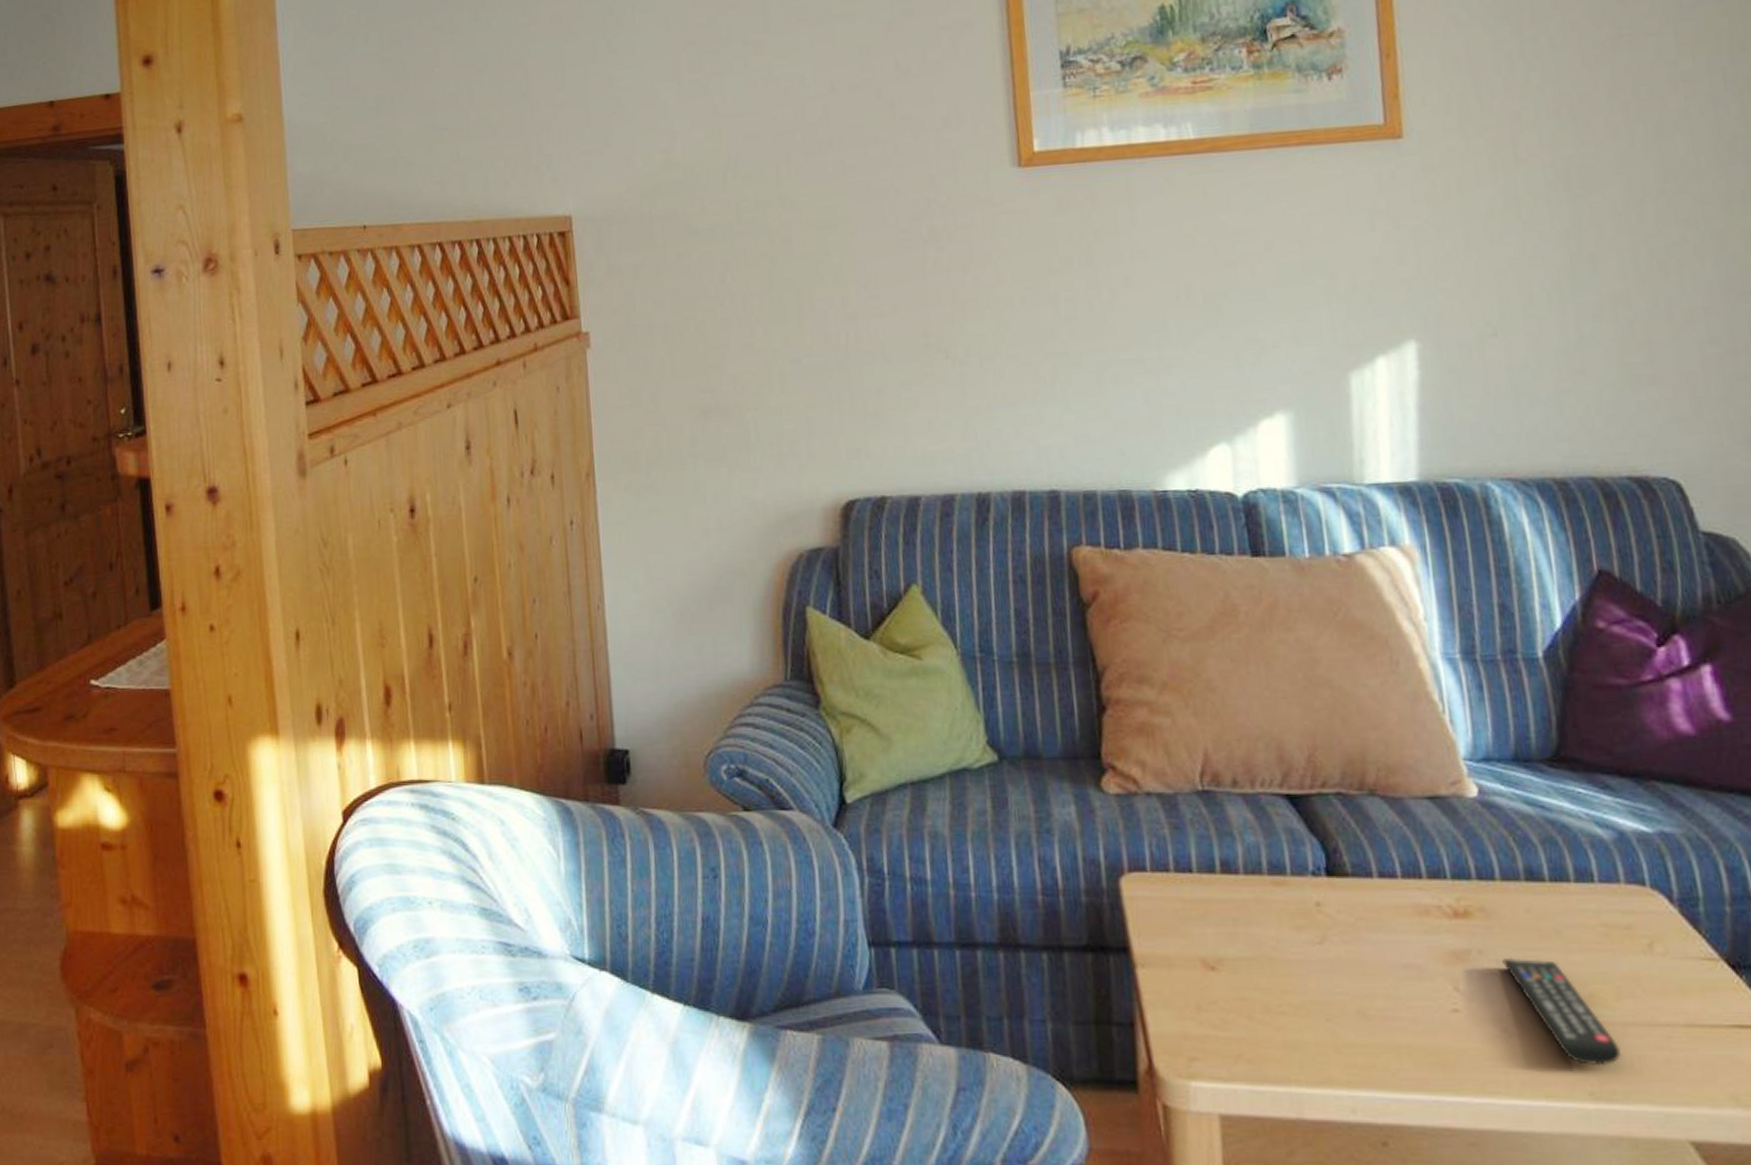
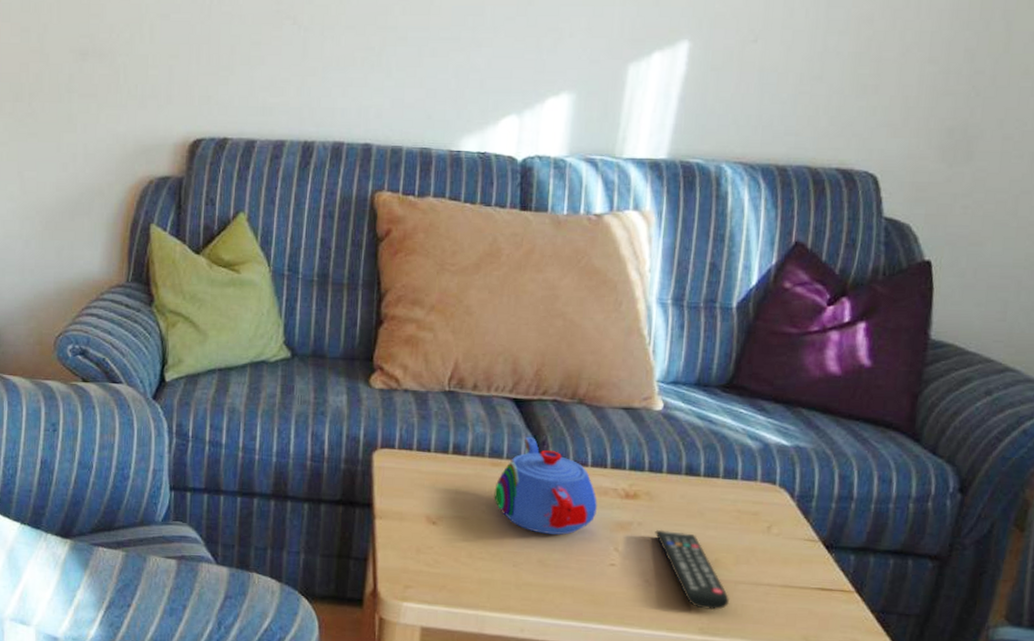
teapot: none [1282,844,1422,973] -> present [494,437,598,535]

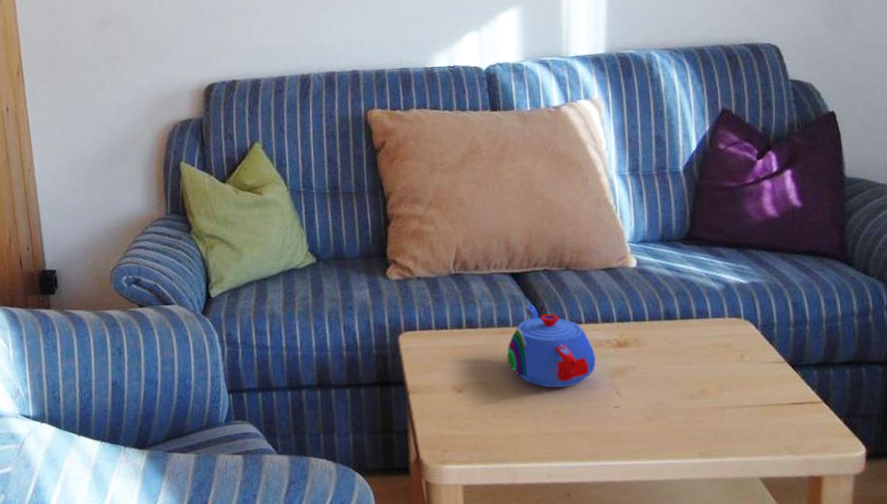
remote control: present [655,529,730,611] -> none [648,370,721,435]

